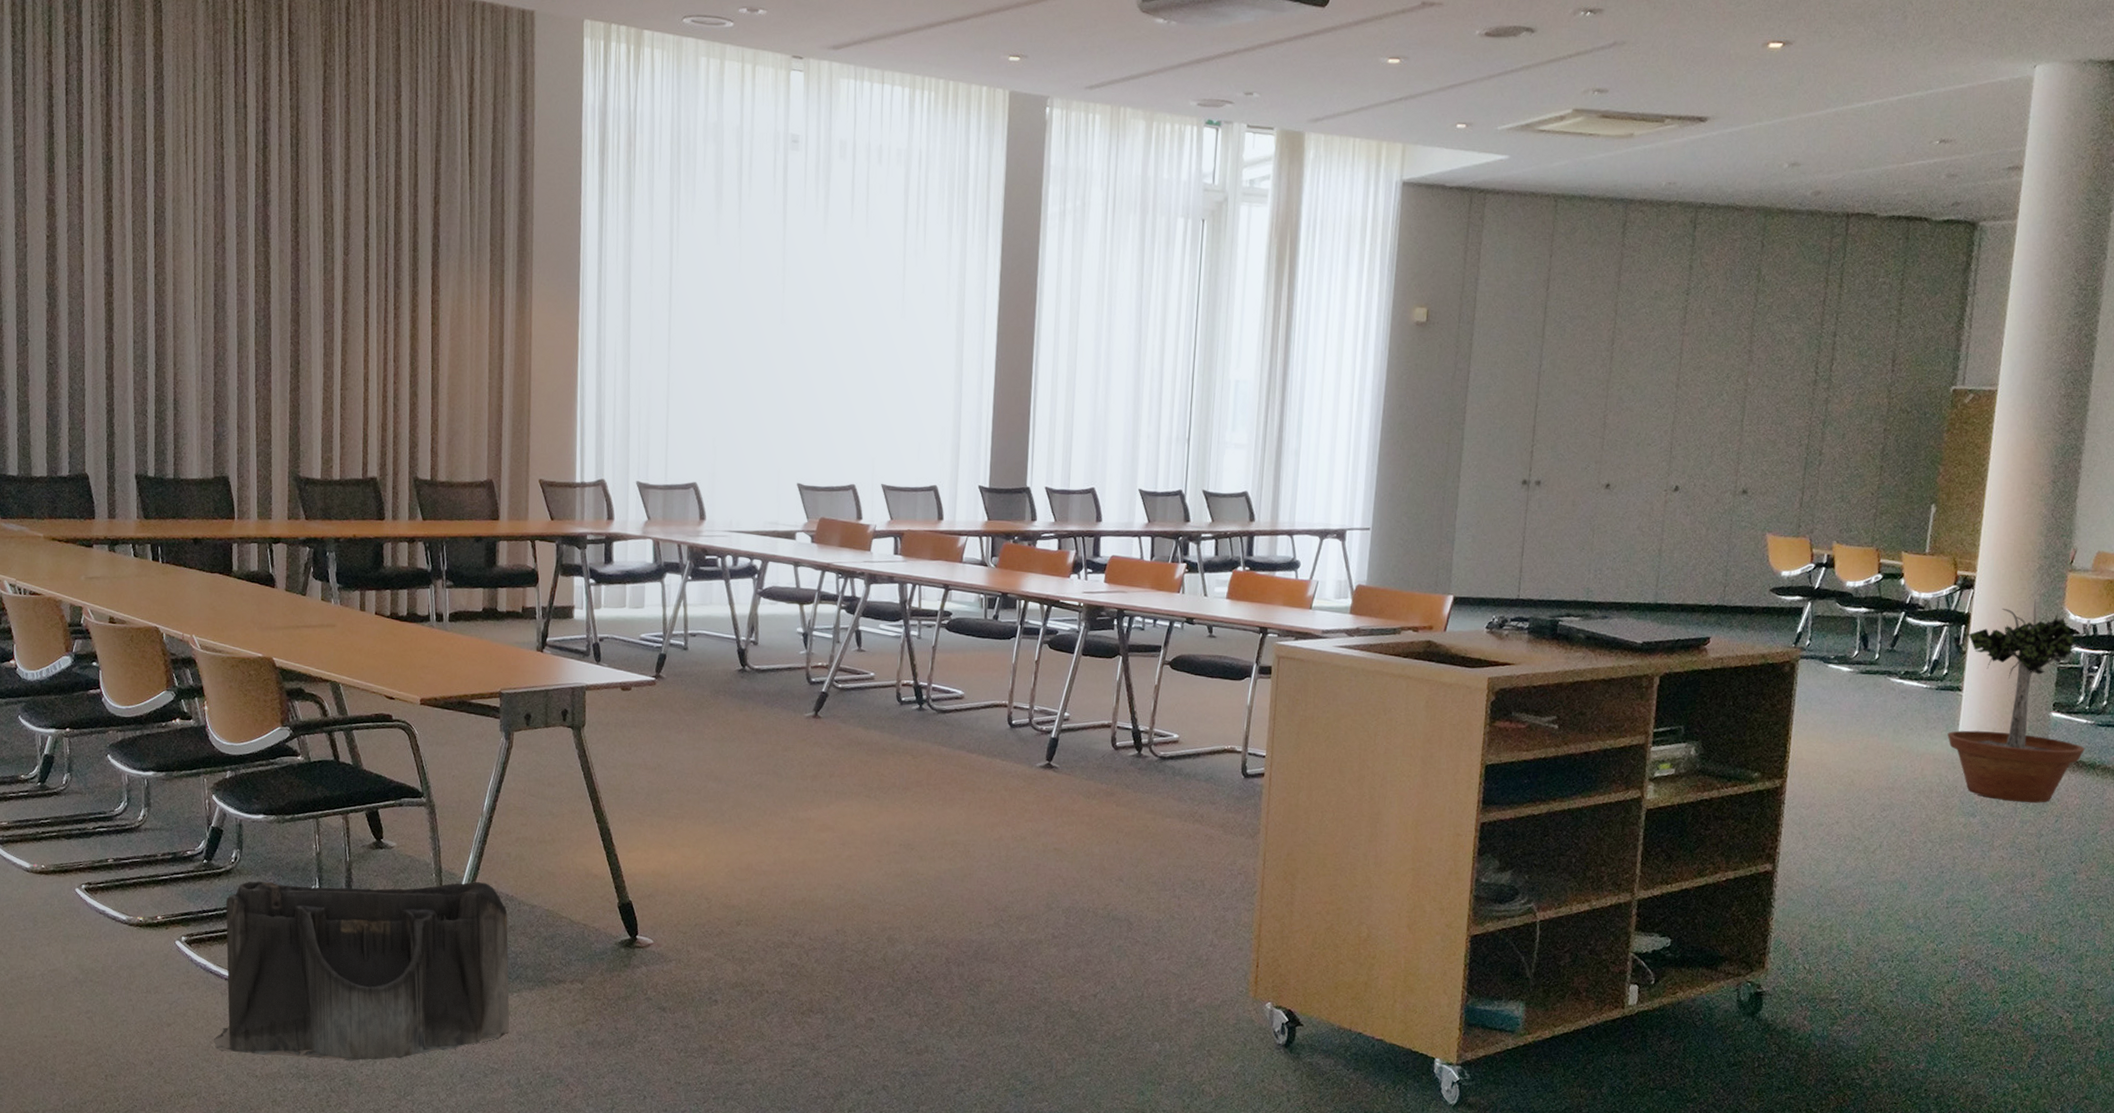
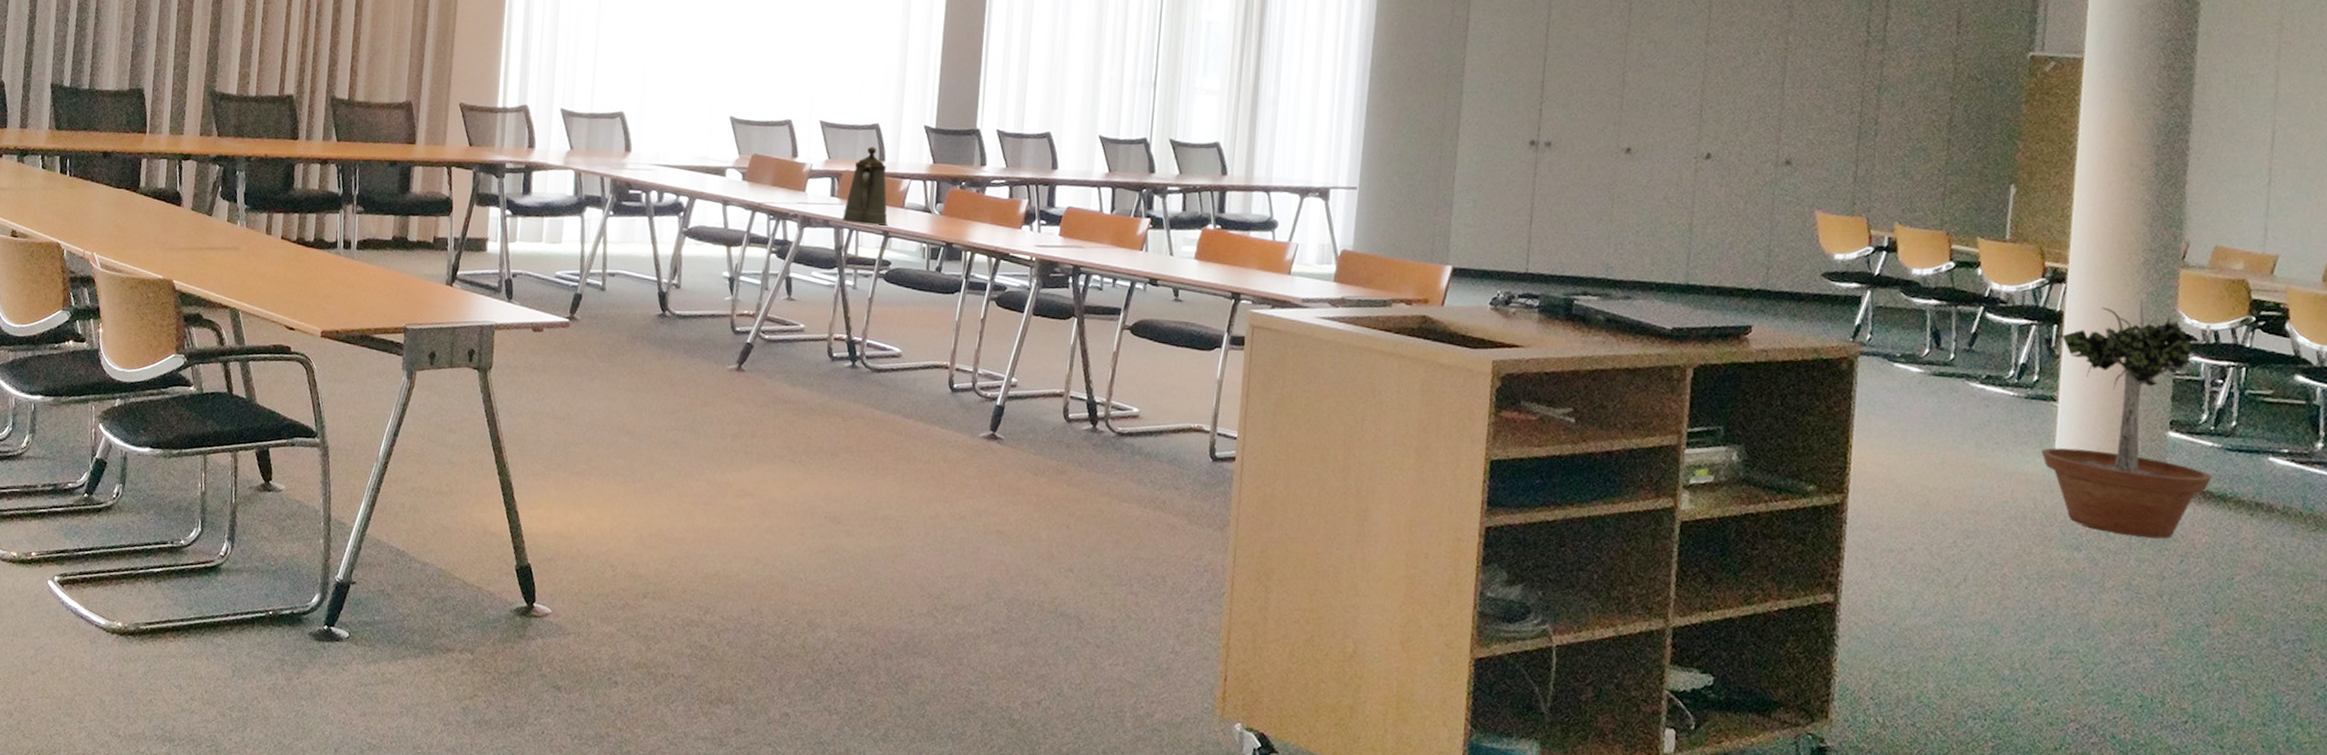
saddlebag: present [214,881,510,1062] -> none [78,519,397,727]
coffee pot: none [905,507,947,580] -> present [842,146,888,226]

